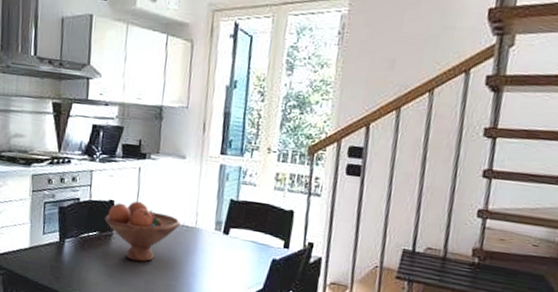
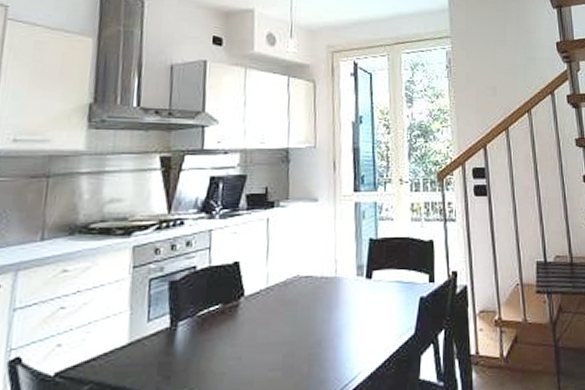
fruit bowl: present [104,201,180,262] -> none [228,257,318,333]

